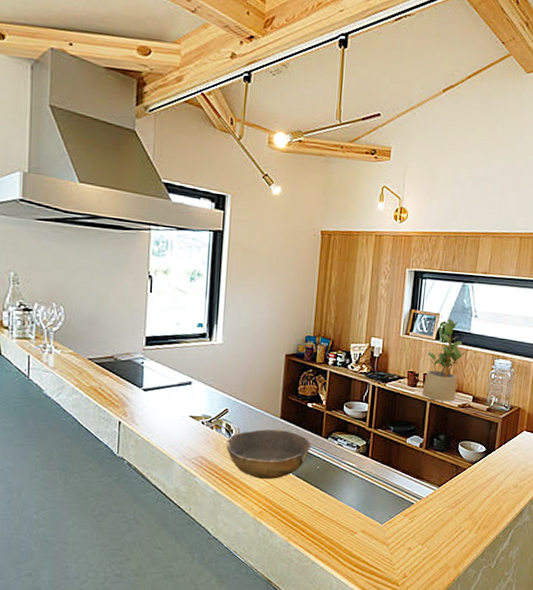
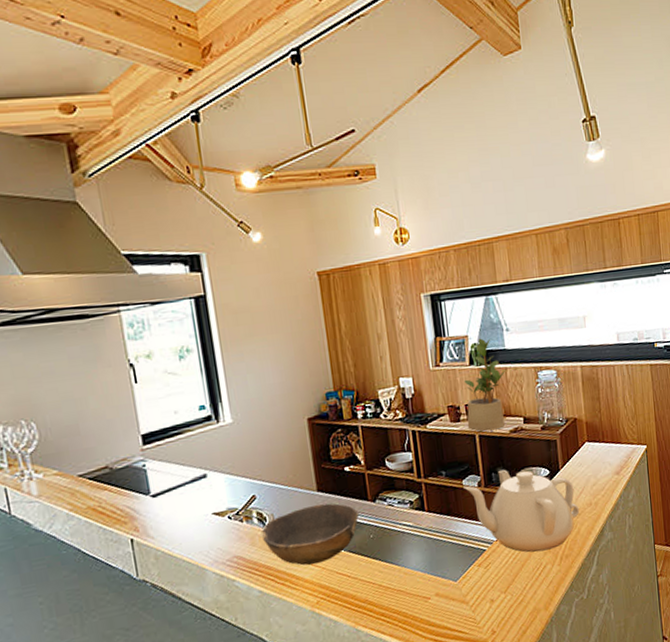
teapot: none [406,437,505,517] -> present [463,469,580,552]

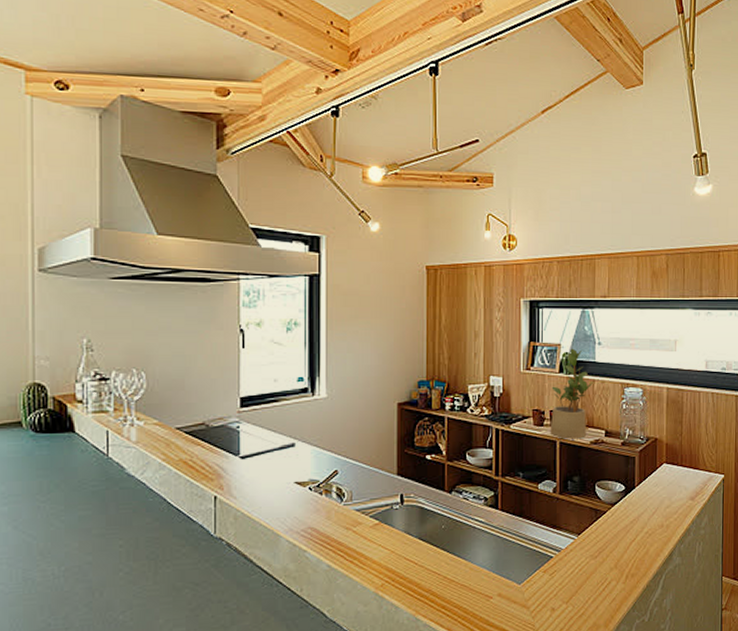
bowl: present [262,503,359,566] -> none [339,488,434,546]
teapot: present [463,469,580,552] -> none [539,479,651,567]

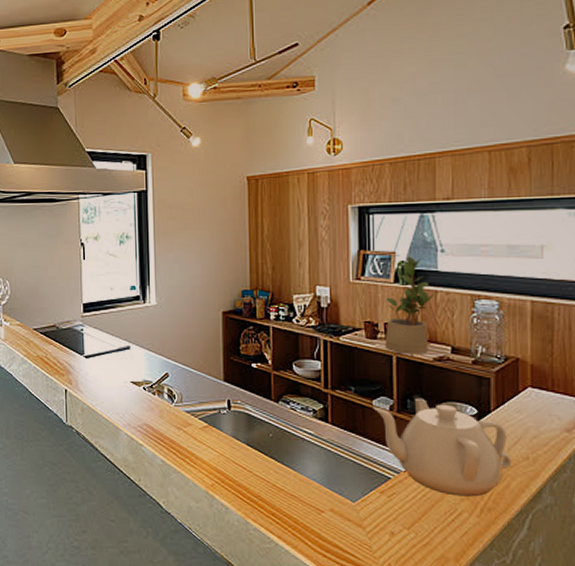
teapot: none [539,479,651,567] -> present [373,398,512,497]

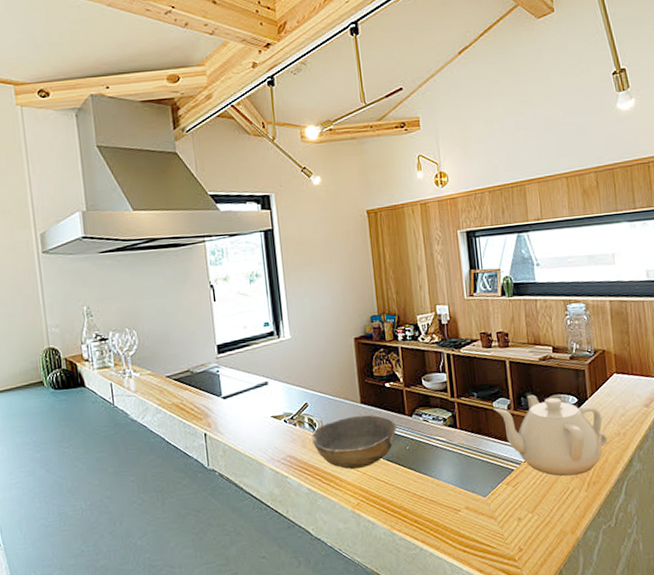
bowl: none [170,394,261,448] -> present [312,415,397,469]
potted plant: present [384,256,437,355] -> none [495,271,536,358]

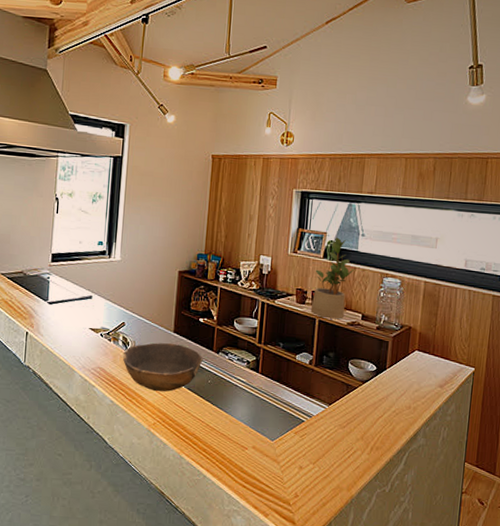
teapot: present [494,394,608,476] -> none [296,355,398,438]
potted plant: none [495,271,536,358] -> present [310,237,355,319]

